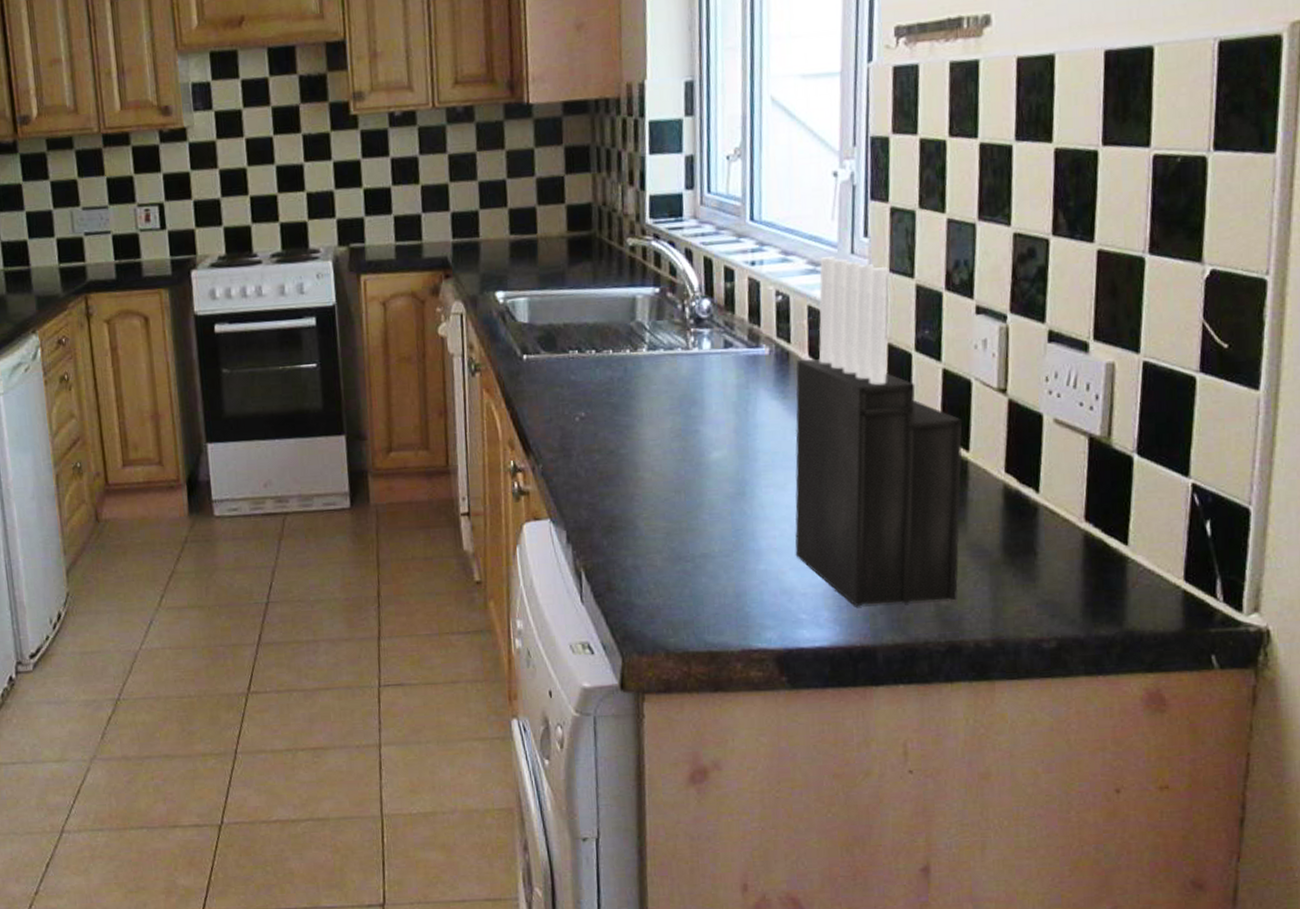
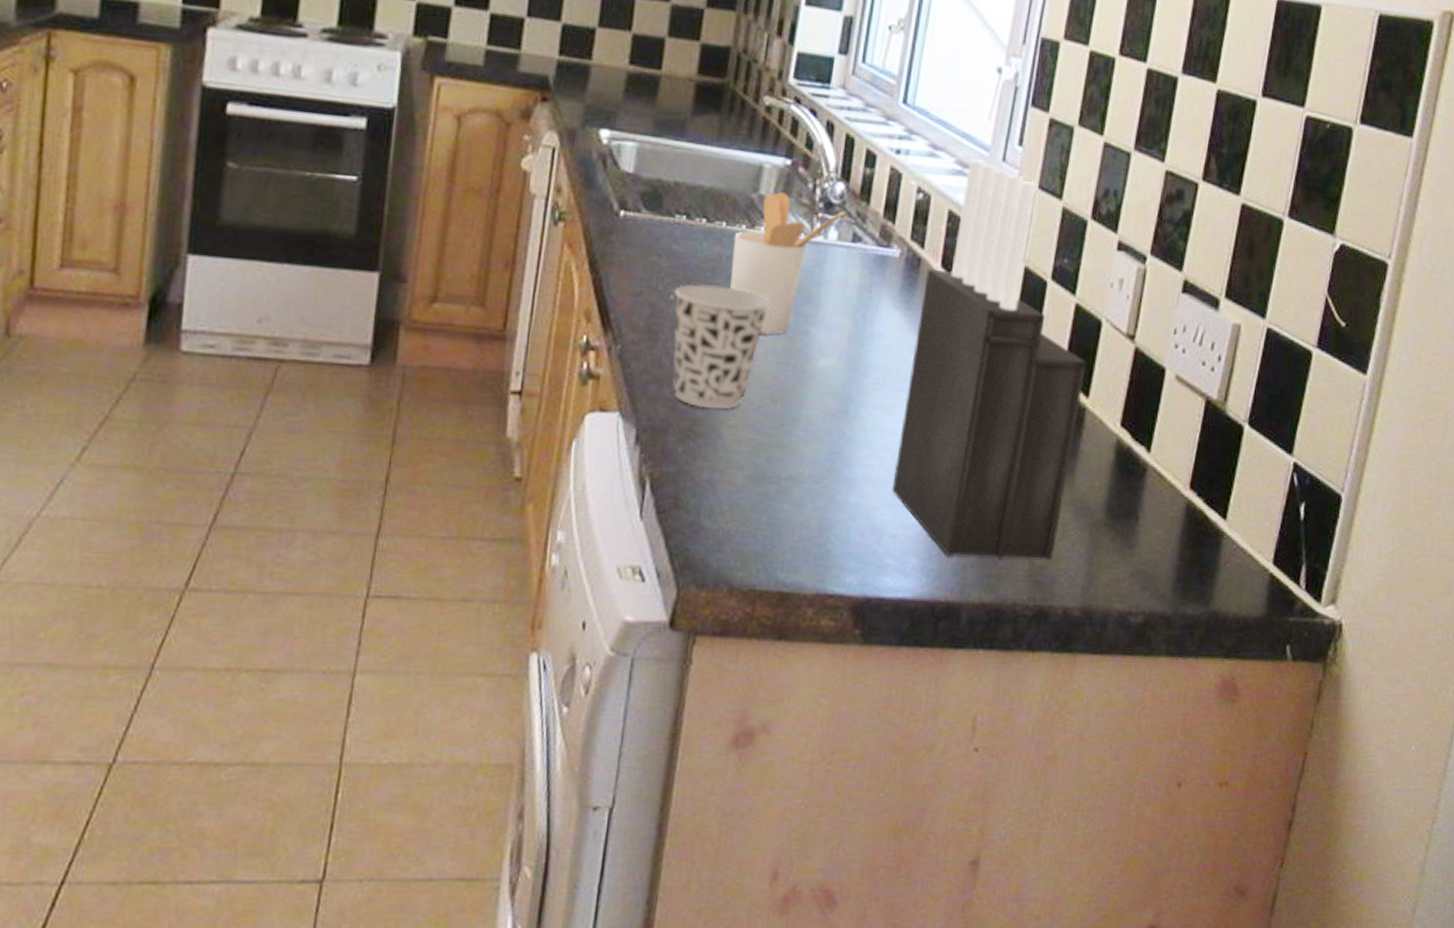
cup: none [578,403,661,507] -> present [672,284,770,409]
utensil holder: none [620,316,715,439] -> present [730,192,846,335]

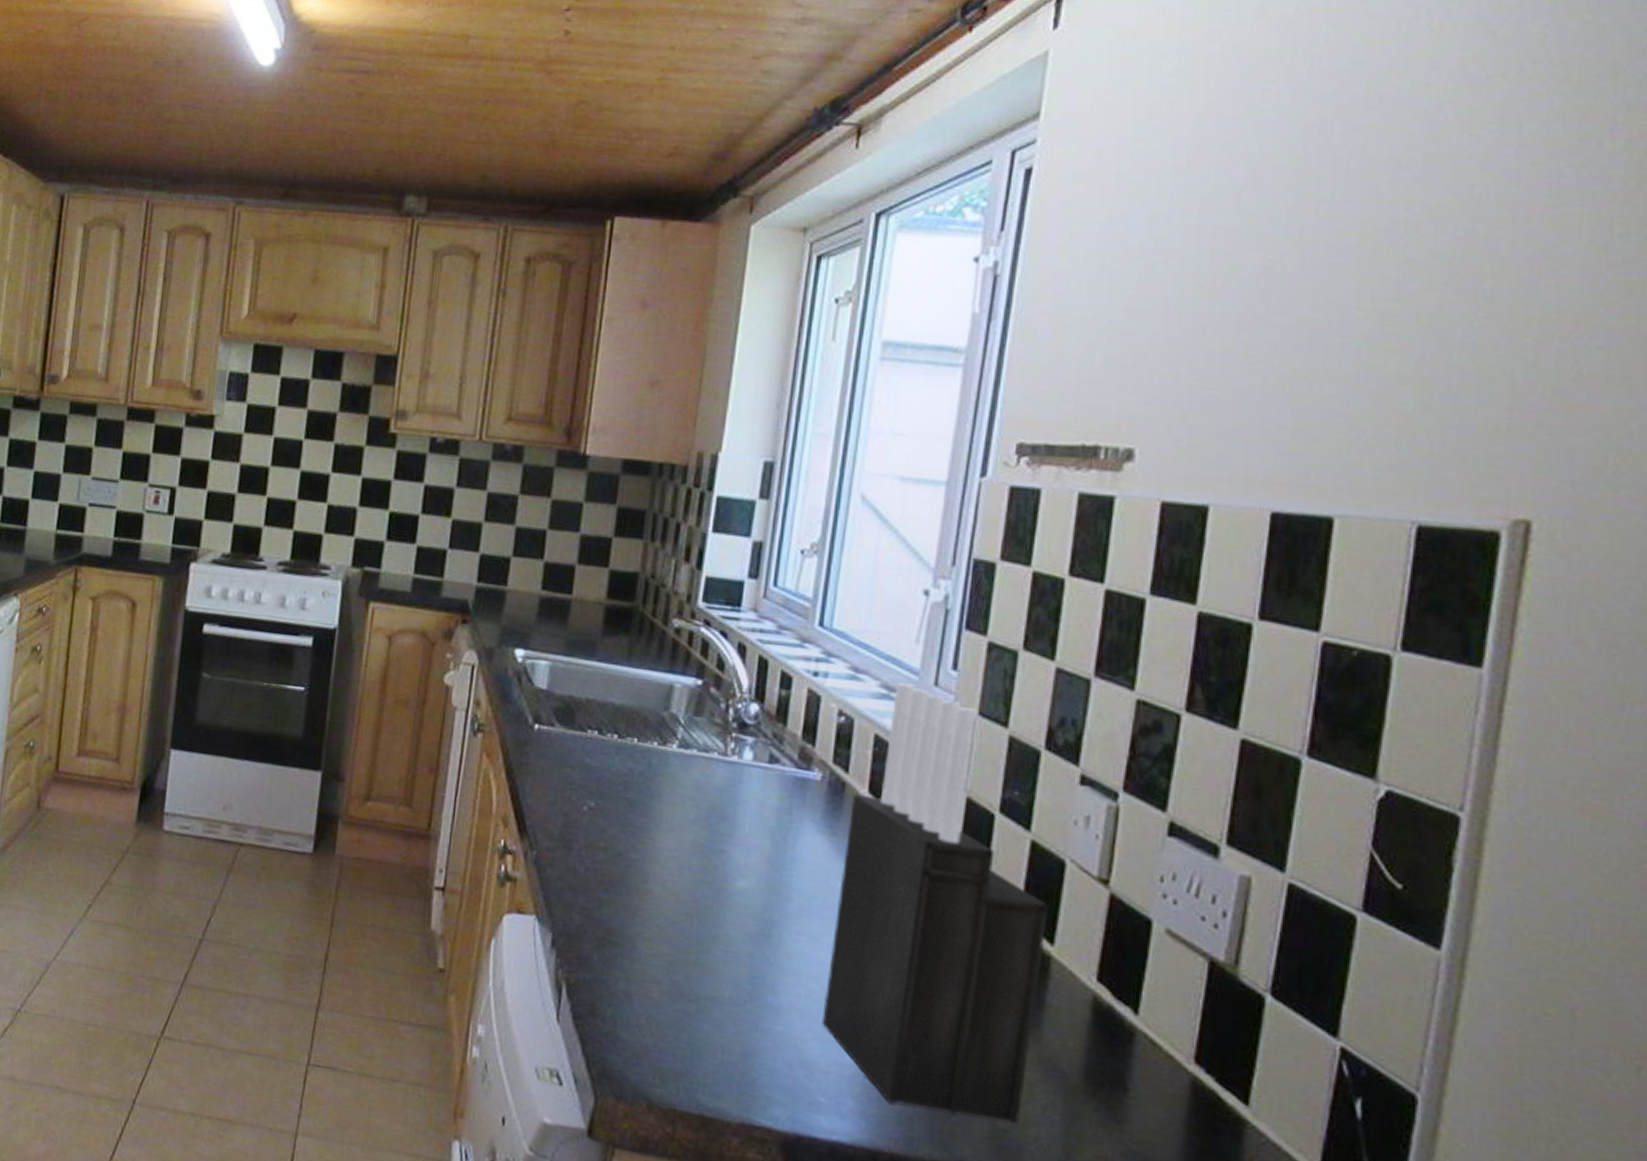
cup: present [672,284,770,409] -> none [586,796,684,922]
utensil holder: present [730,192,846,335] -> none [643,711,761,851]

